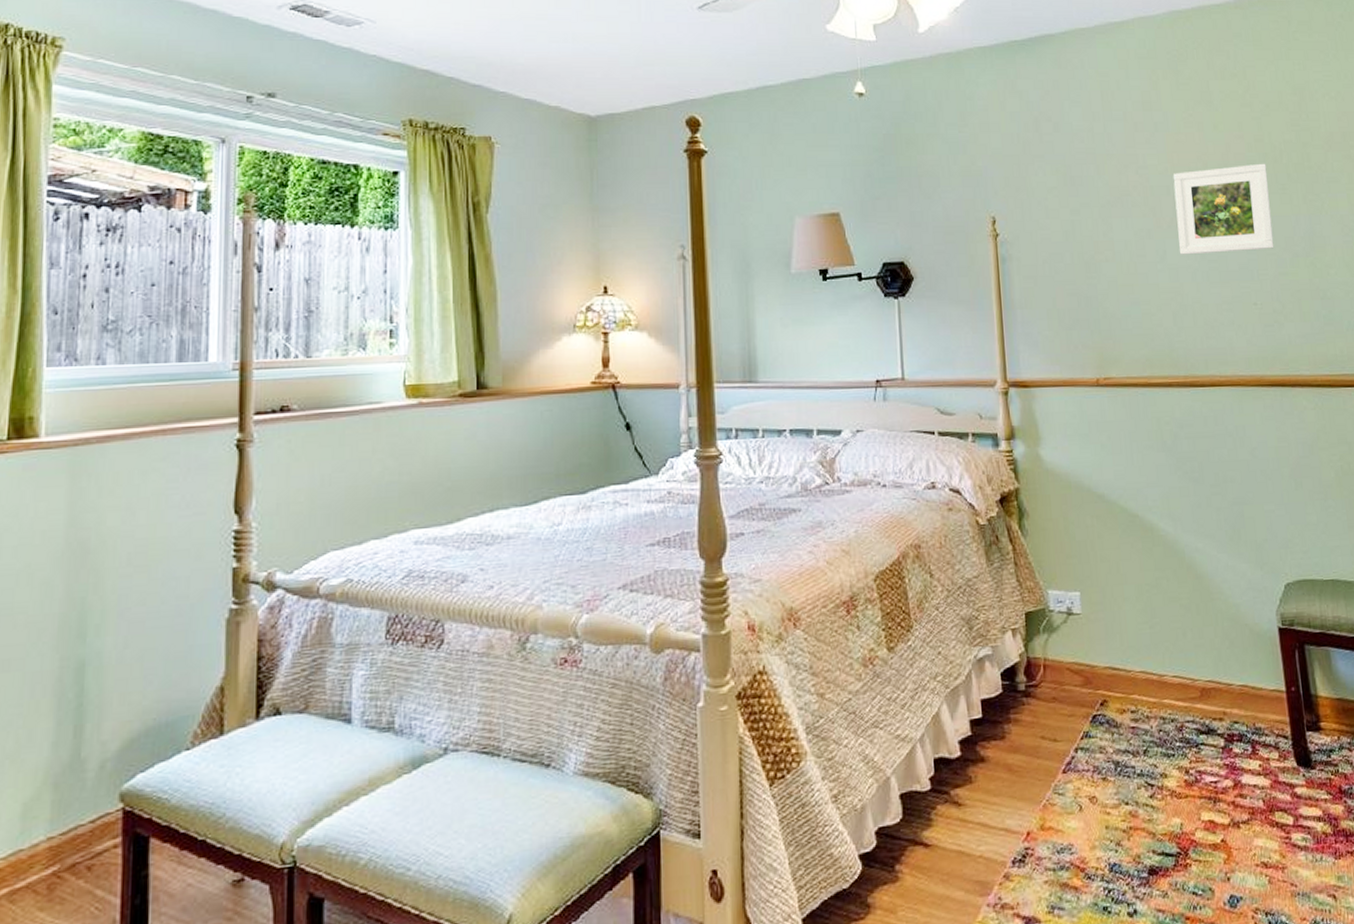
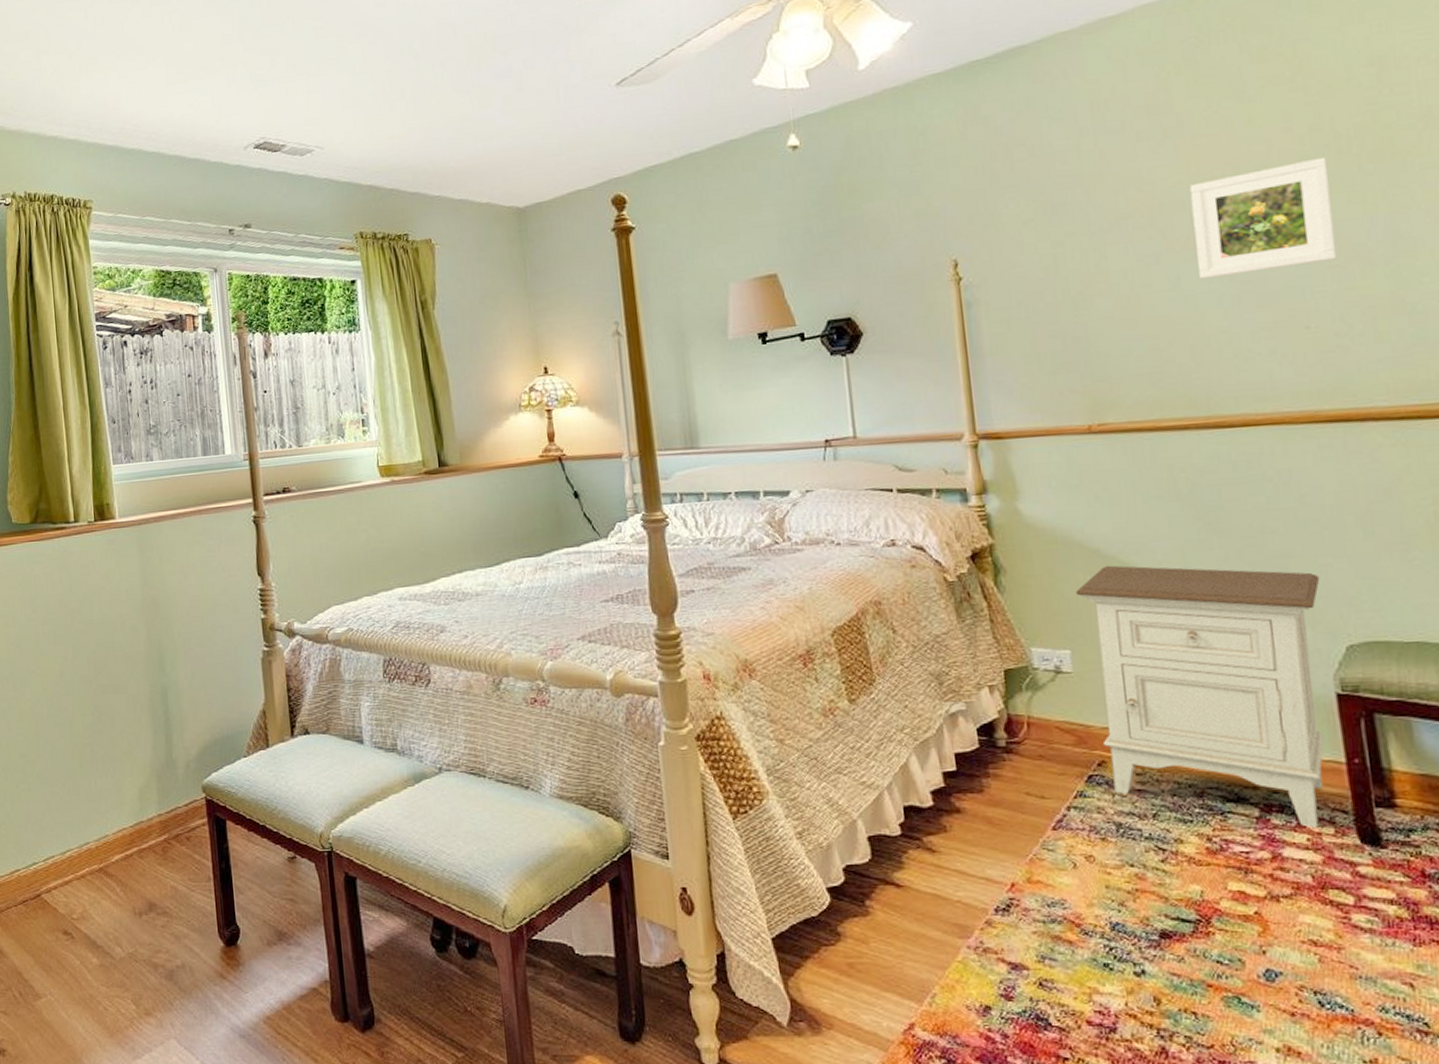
nightstand: none [1085,510,1271,754] -> present [1076,565,1325,827]

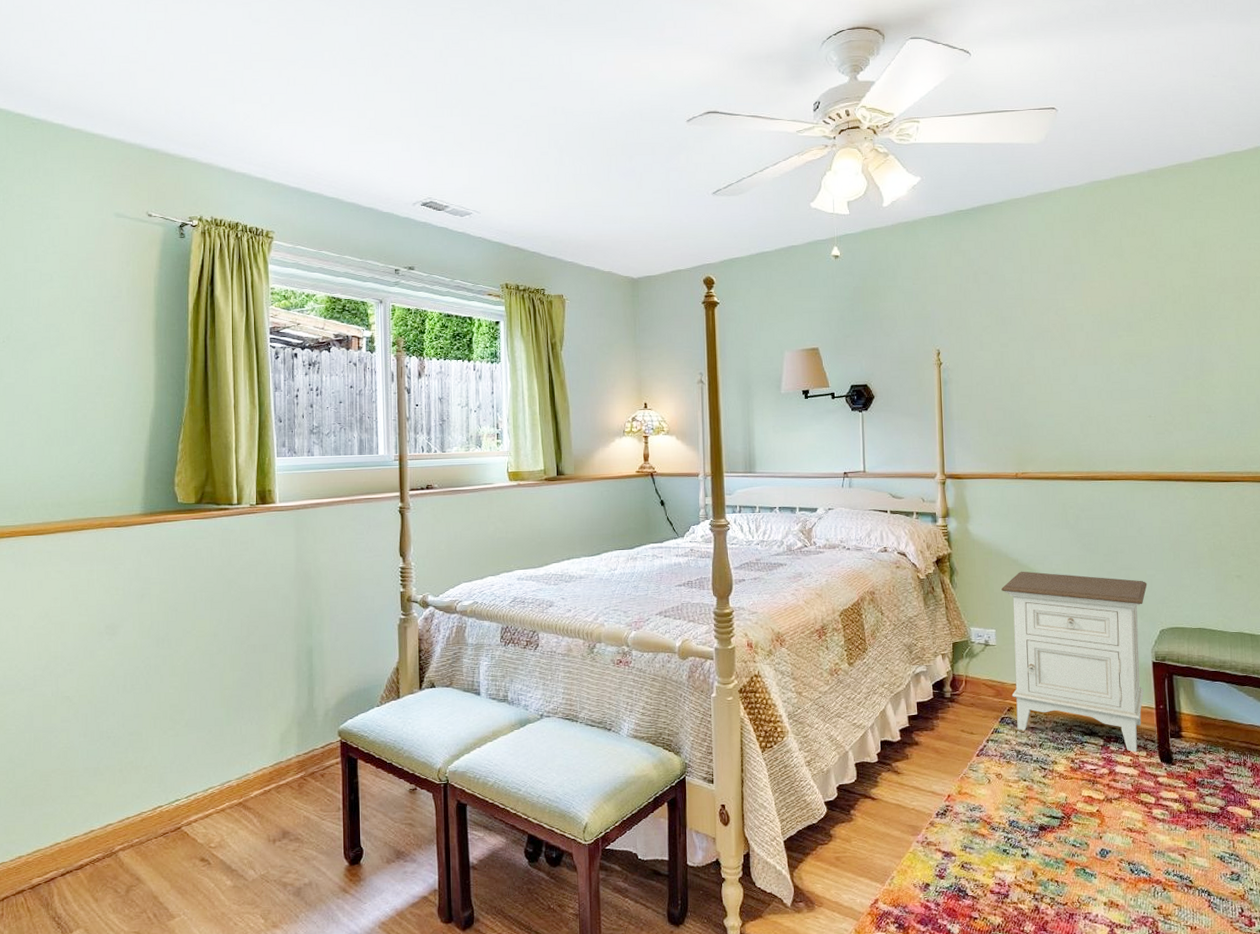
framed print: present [1189,157,1337,279] -> none [1086,304,1169,378]

